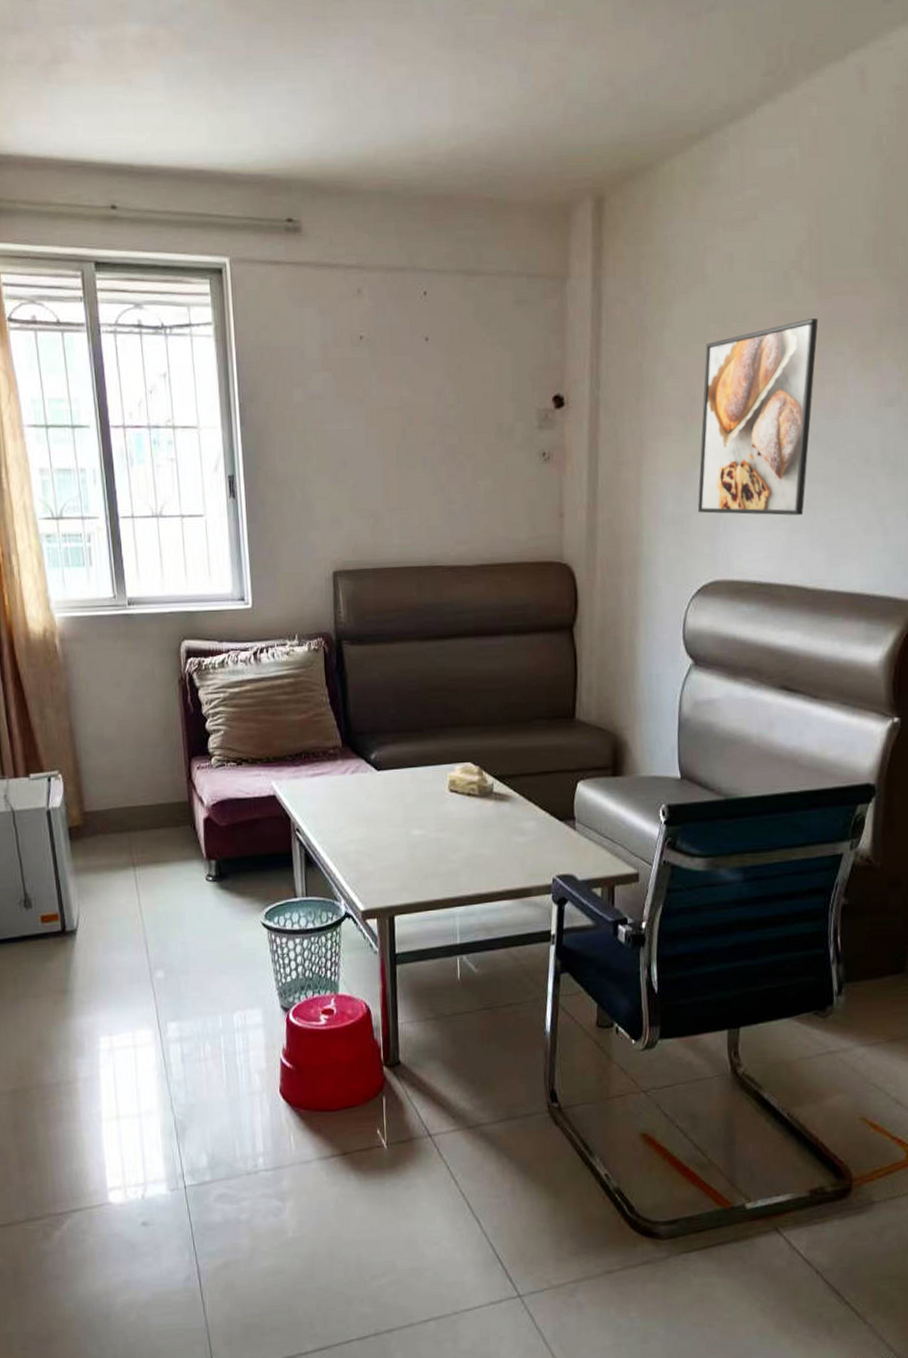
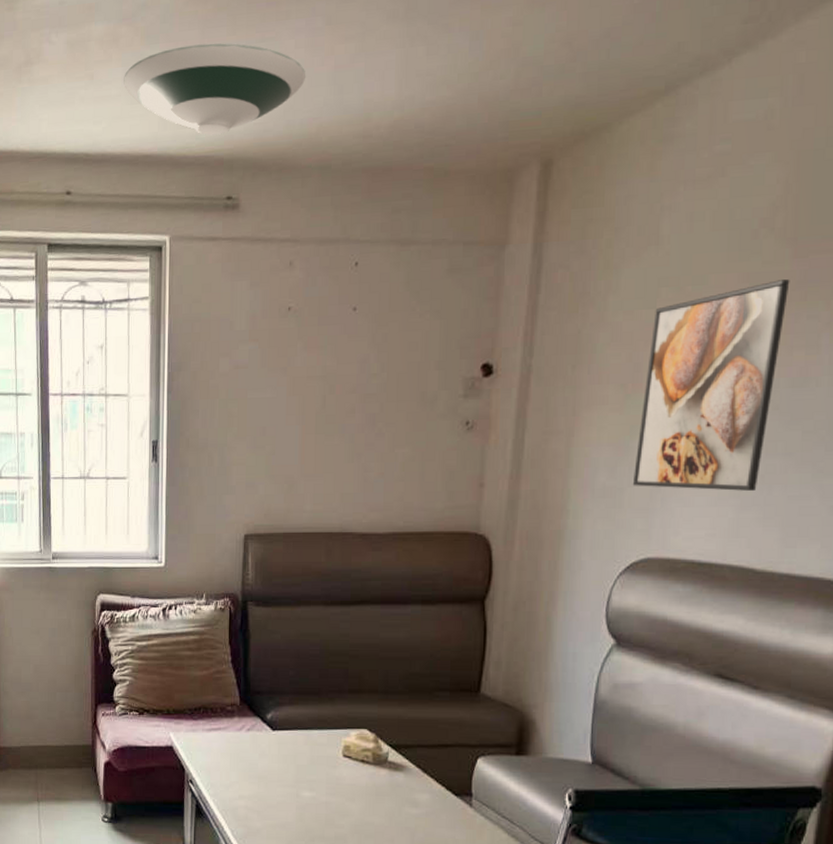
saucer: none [165,55,360,153] -> present [124,43,306,136]

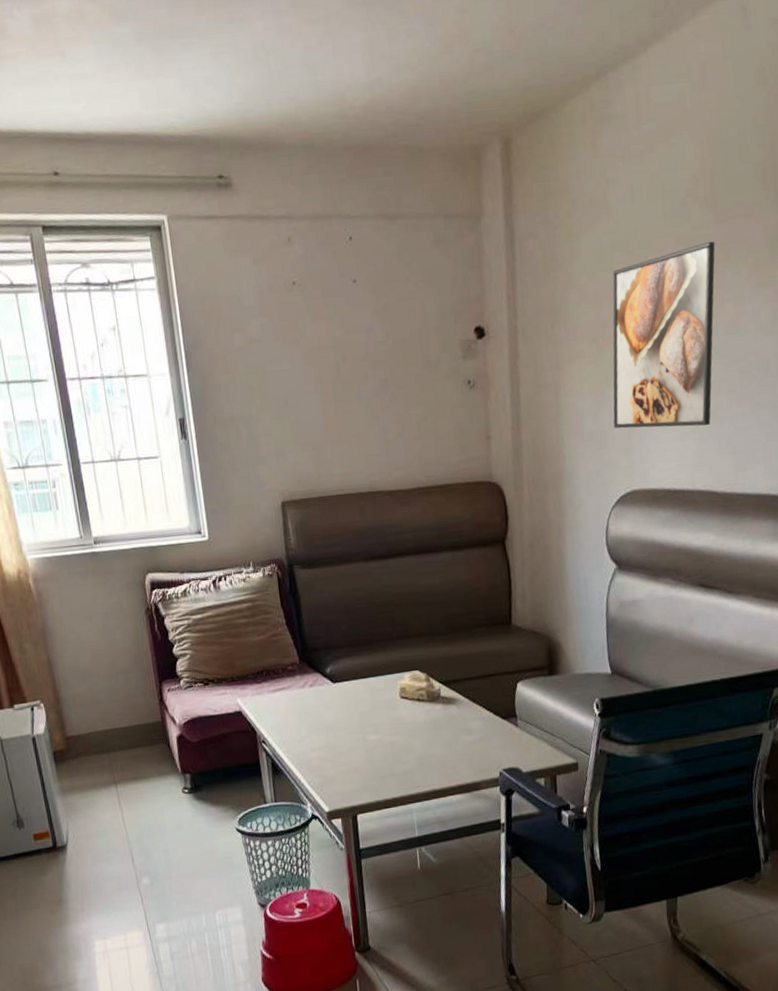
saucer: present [124,43,306,136] -> none [96,23,279,115]

